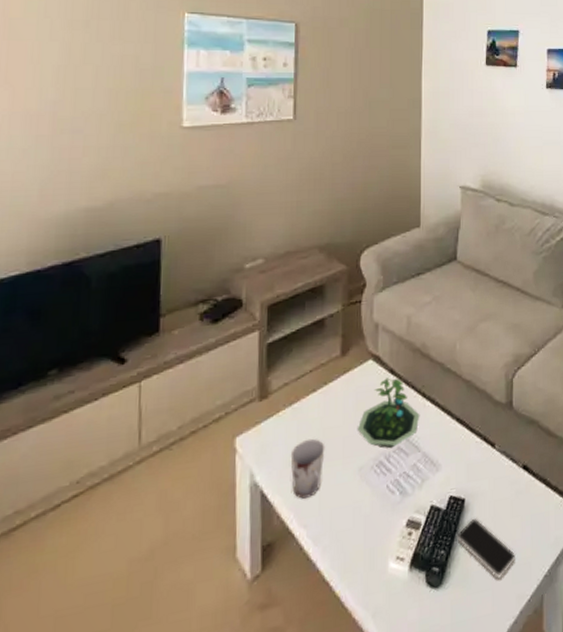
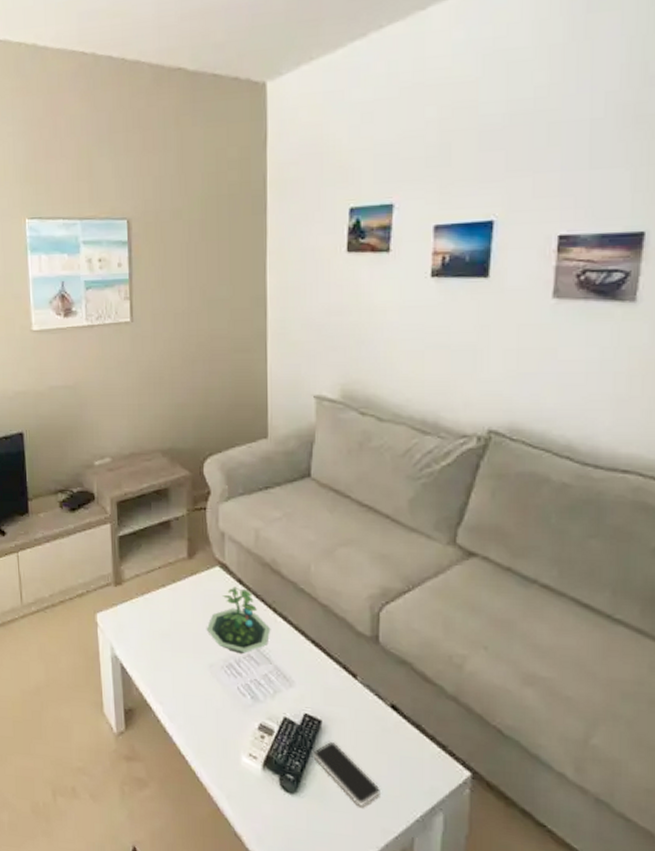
cup: present [290,438,325,499] -> none [144,628,176,680]

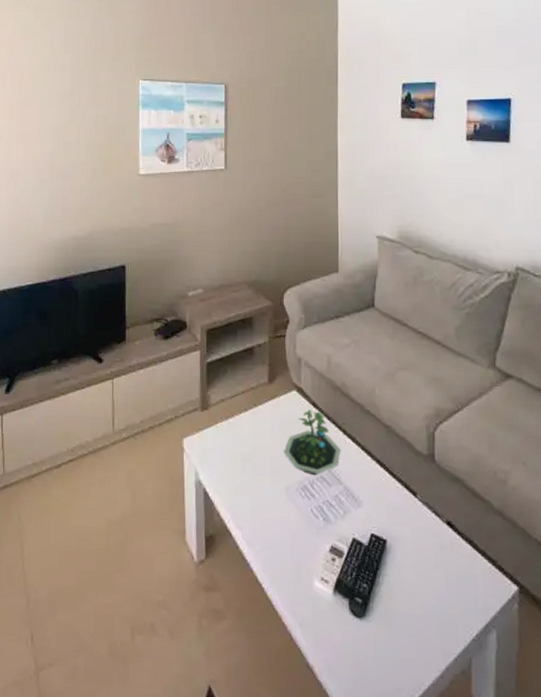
smartphone: present [313,742,382,808] -> none [379,562,441,629]

